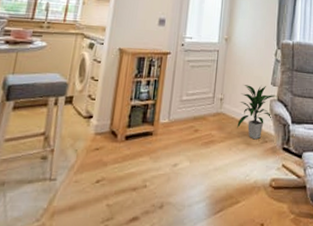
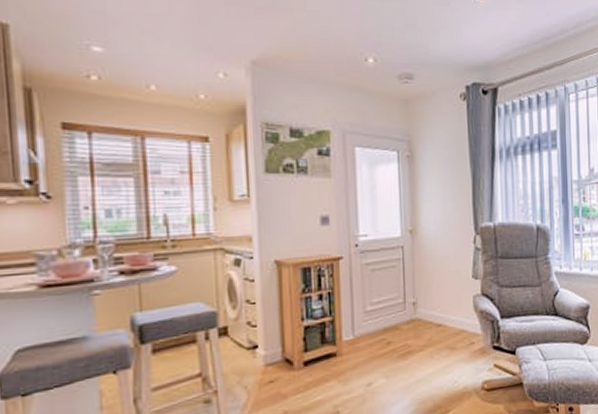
indoor plant: present [237,85,277,140] -> none [437,281,481,343]

